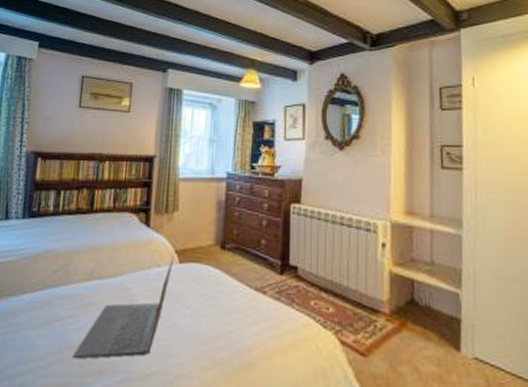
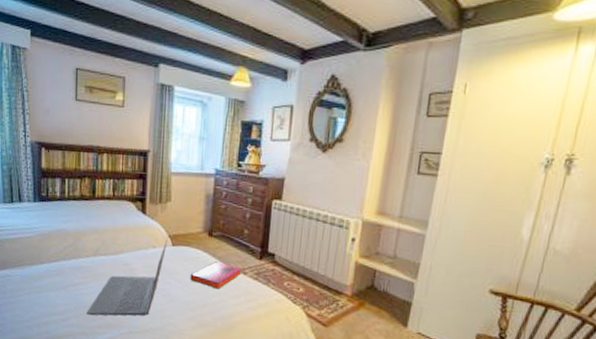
hardback book: none [200,280,261,315] -> present [190,261,242,289]

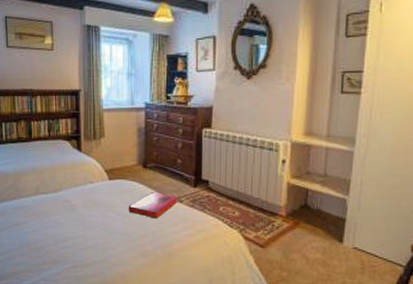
laptop: present [86,237,168,316] -> none [31,171,104,253]

